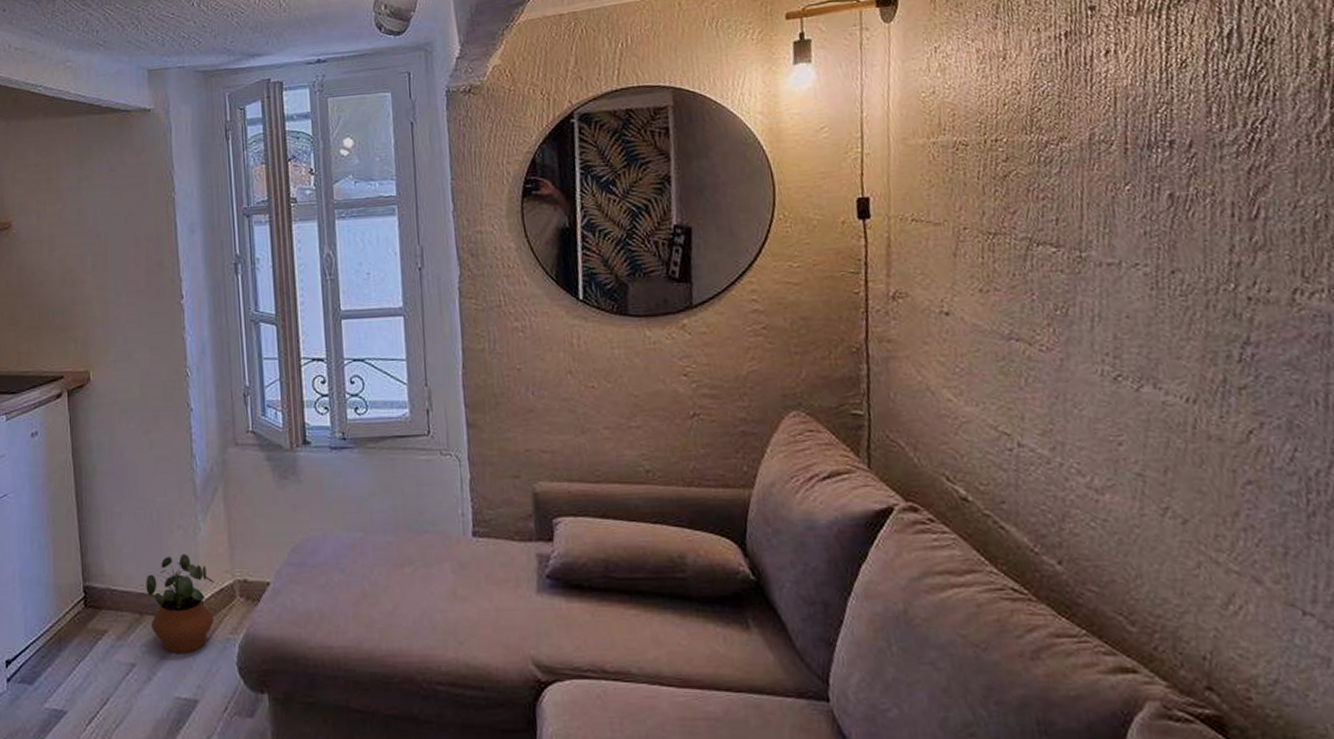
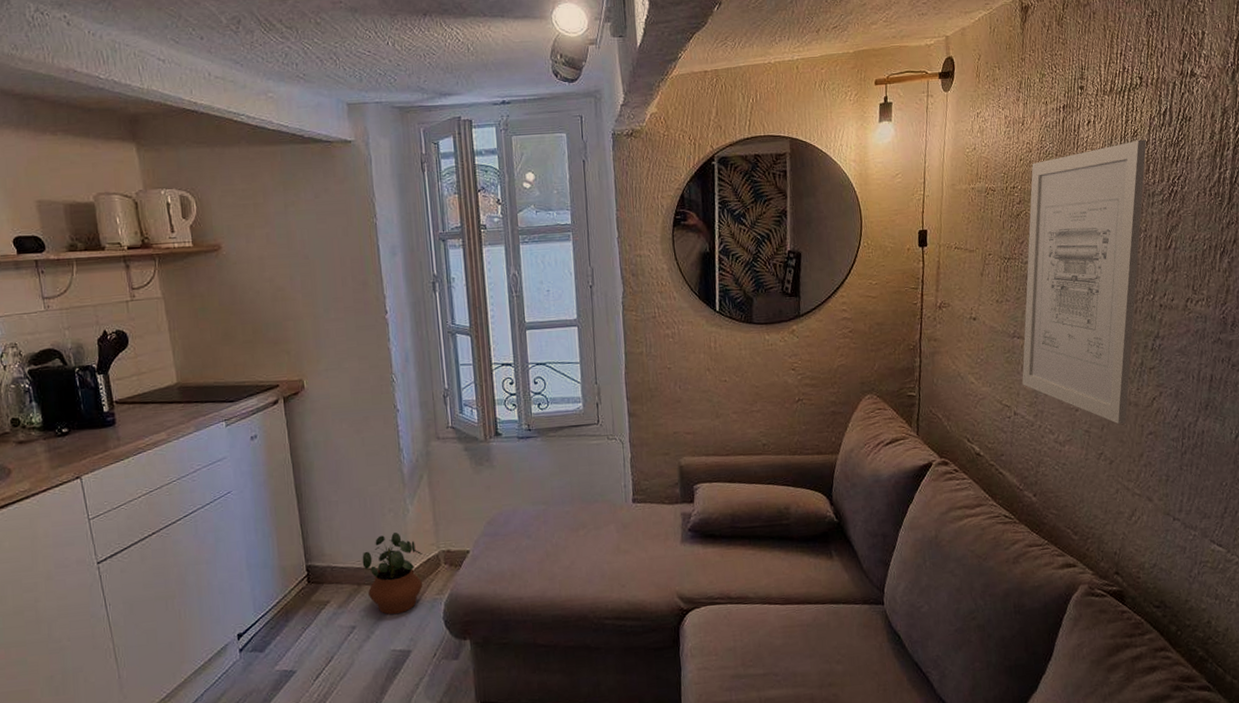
wall art: none [1022,71,1206,467] -> present [1022,139,1147,425]

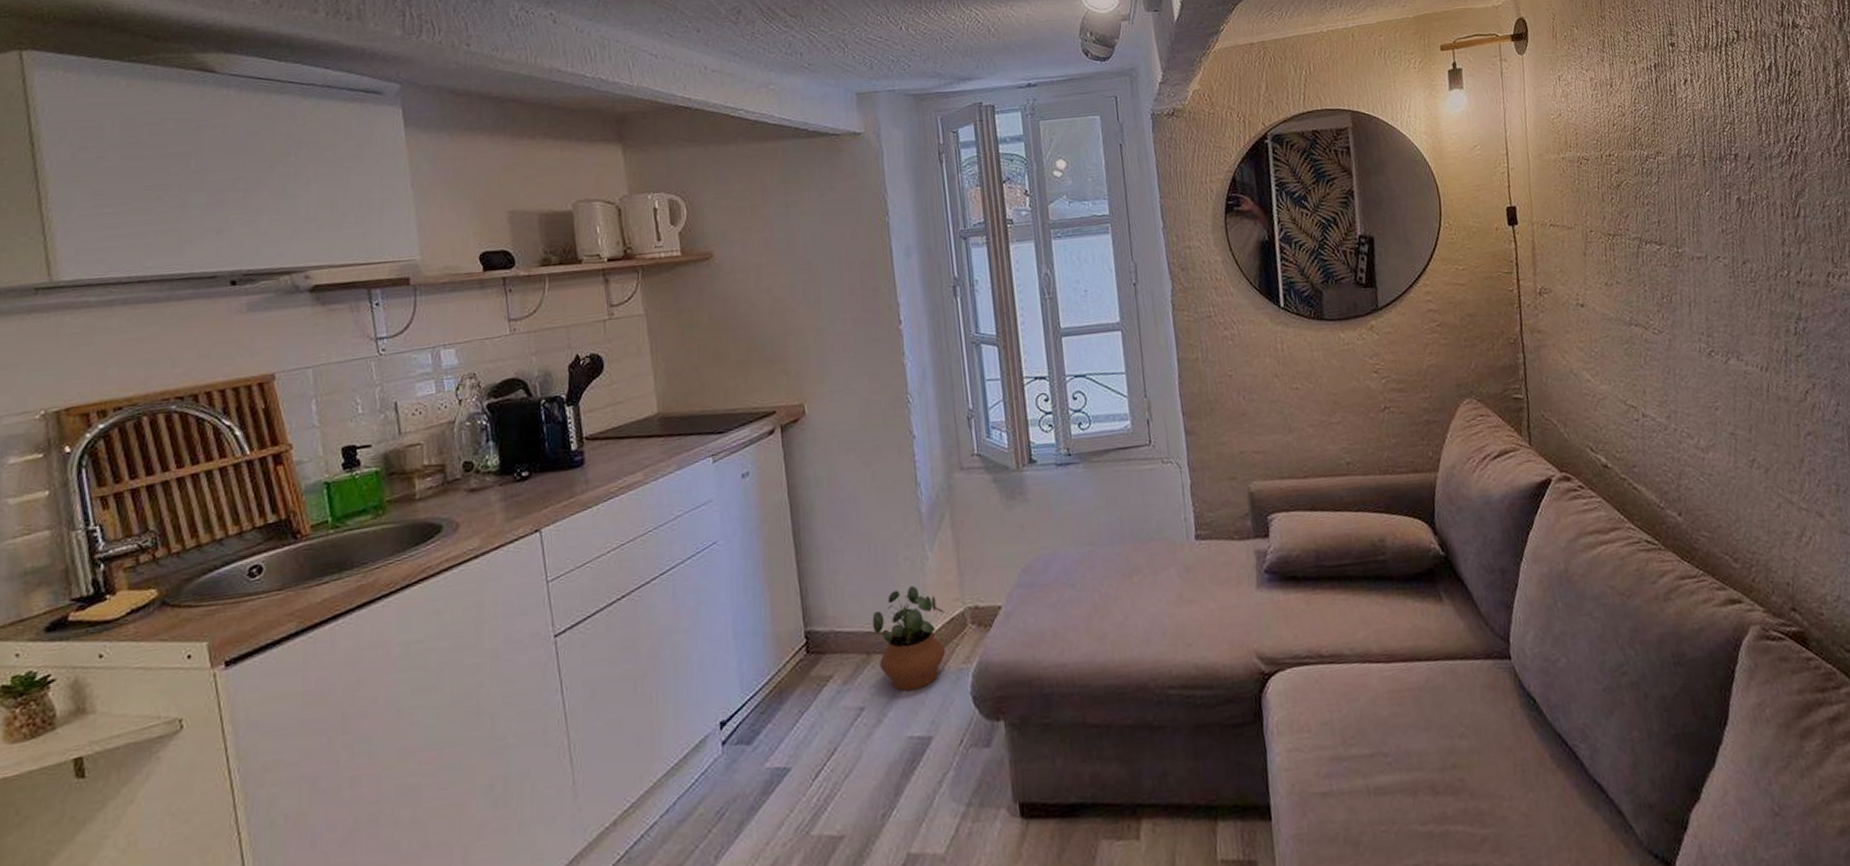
wall art: present [1022,139,1147,425] -> none [1627,97,1778,424]

